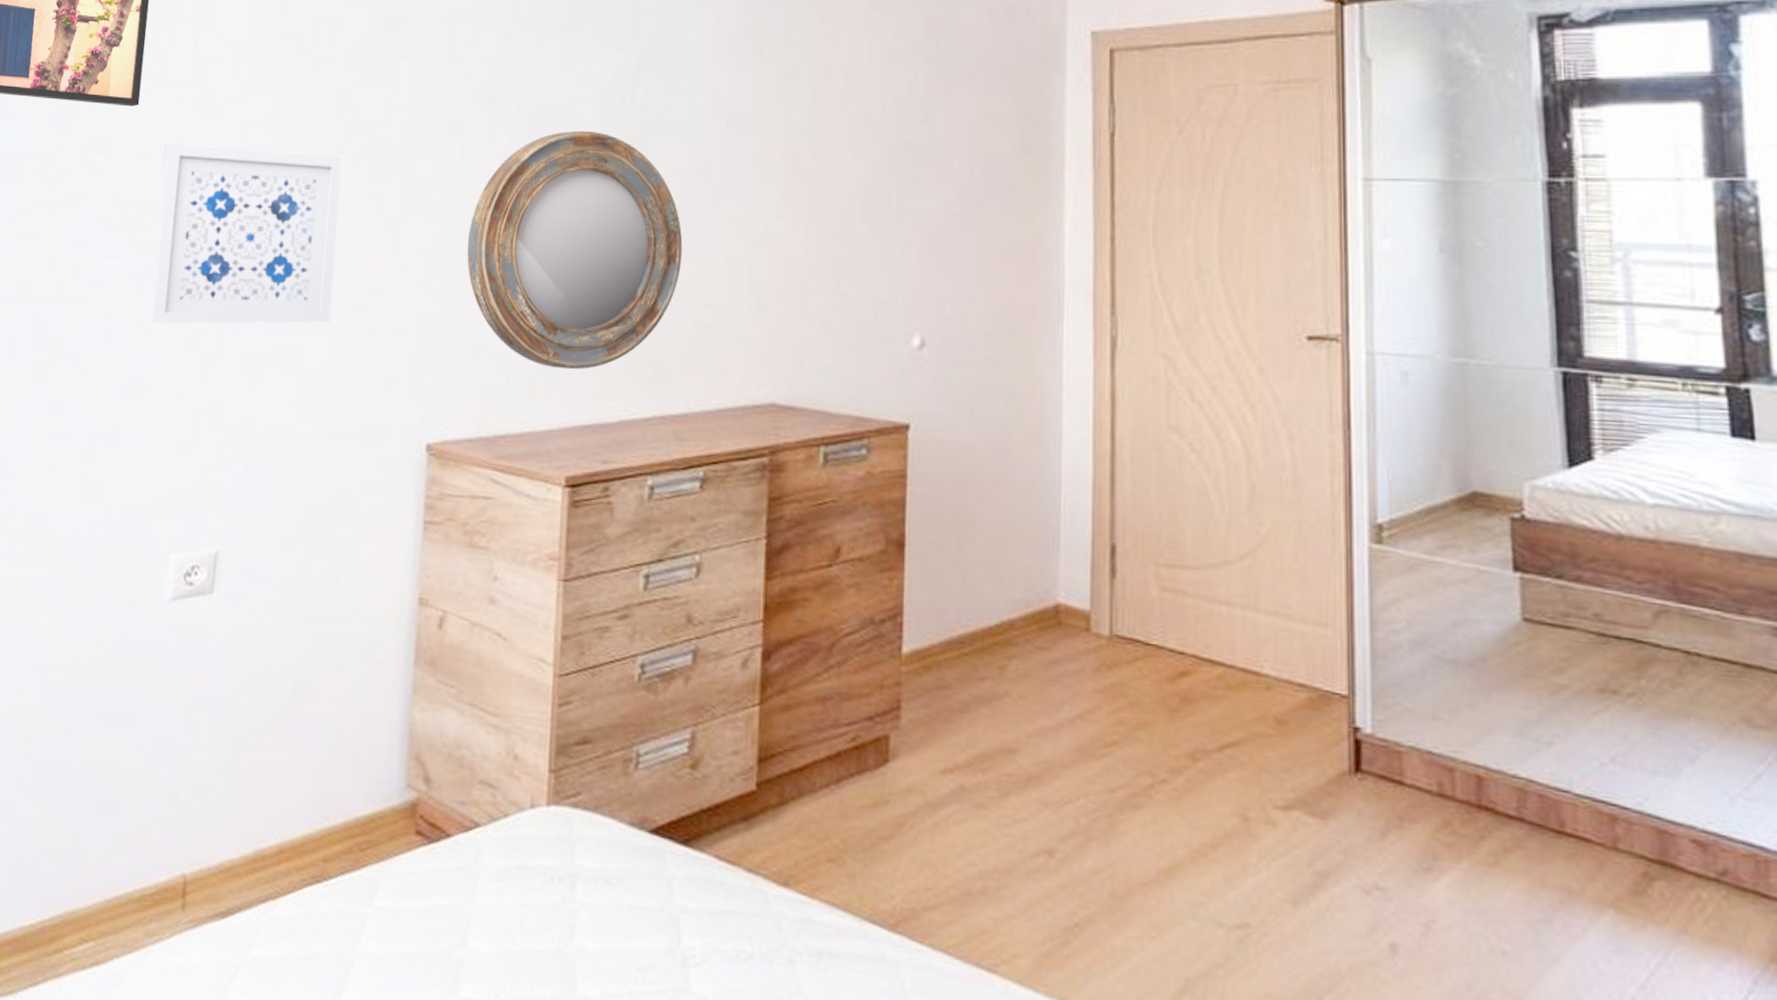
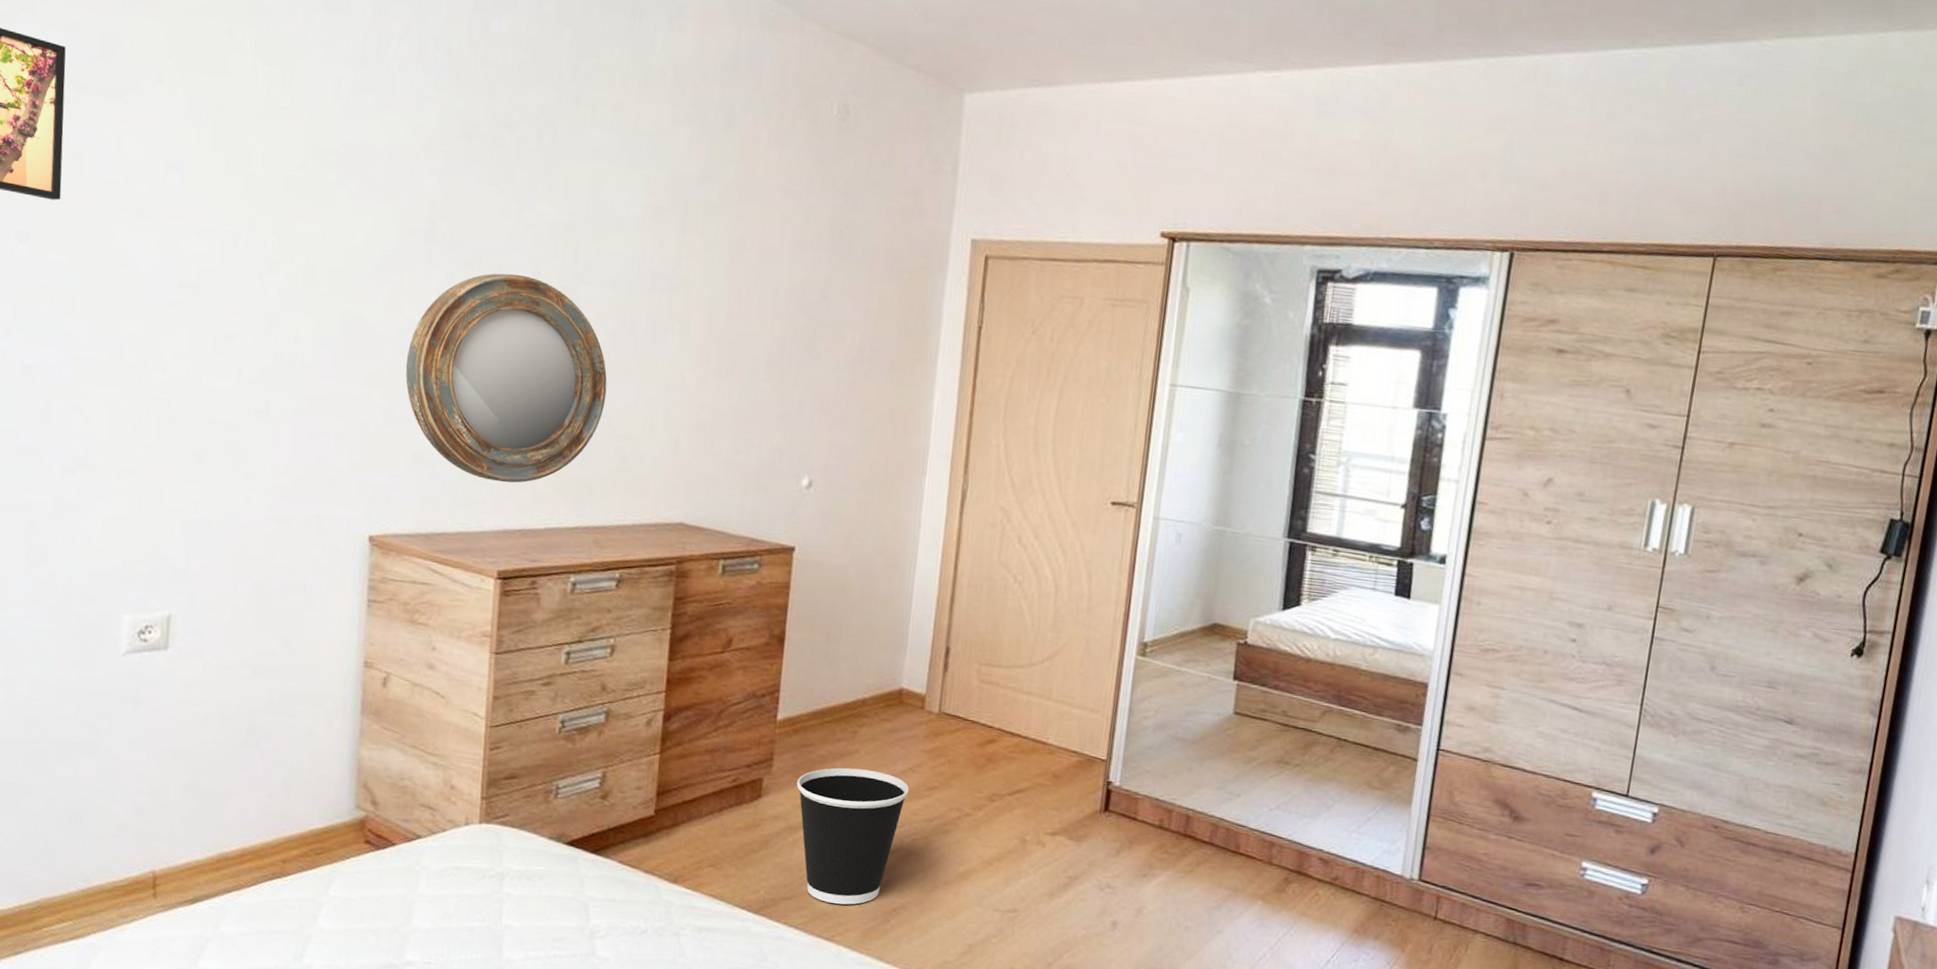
wall art: present [148,143,343,324] -> none [85,241,280,425]
wastebasket: none [932,717,1080,918] -> present [796,767,909,905]

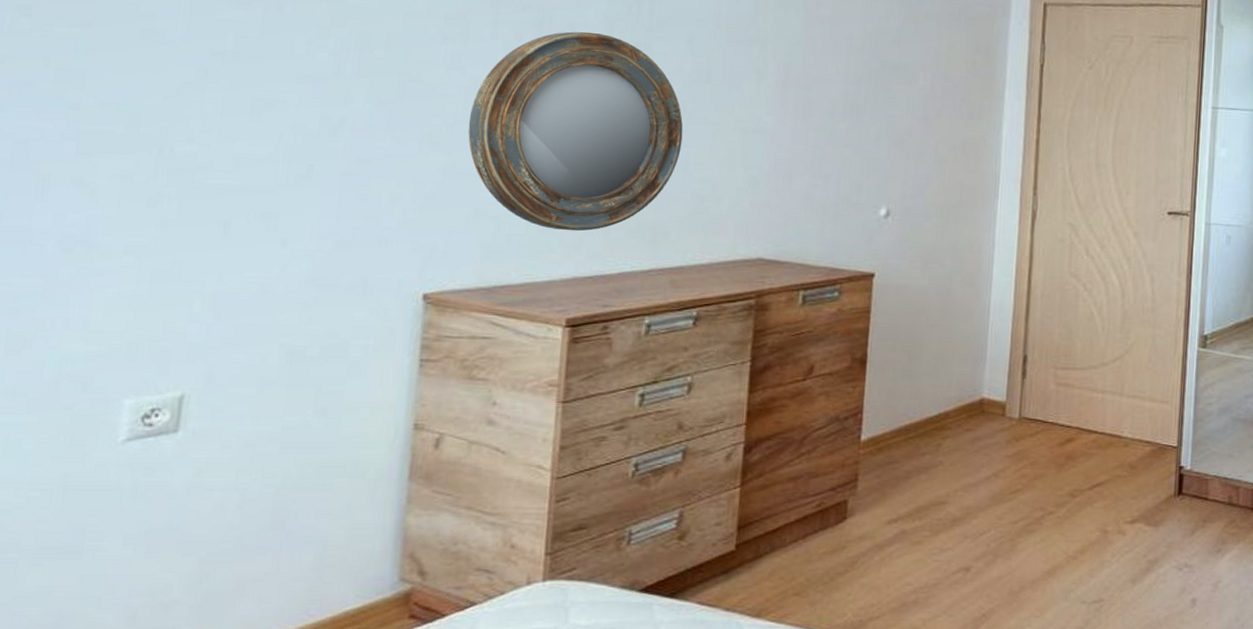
wastebasket: present [796,767,909,905] -> none [882,480,994,617]

